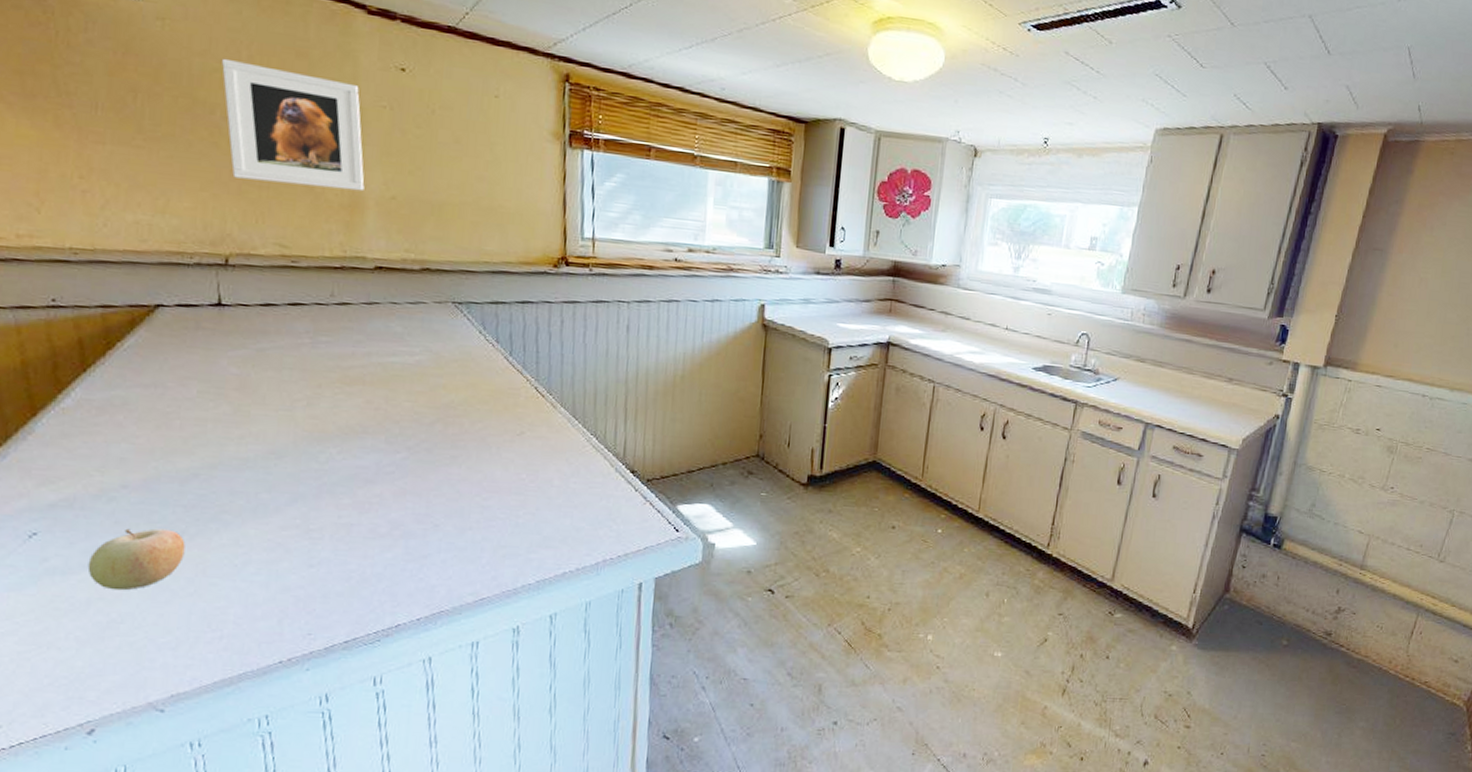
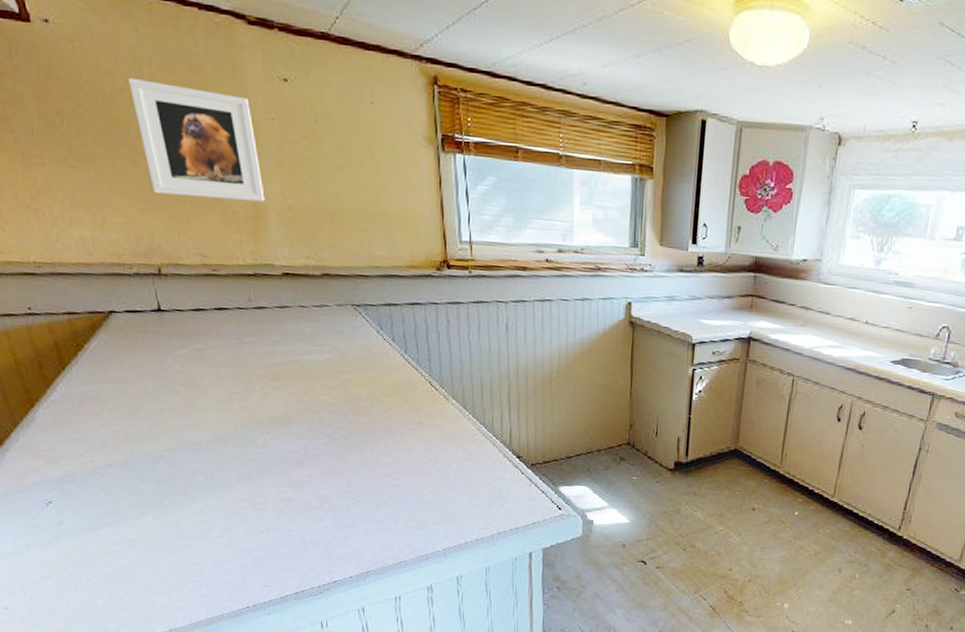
fruit: present [87,528,186,591] -> none [93,499,164,548]

